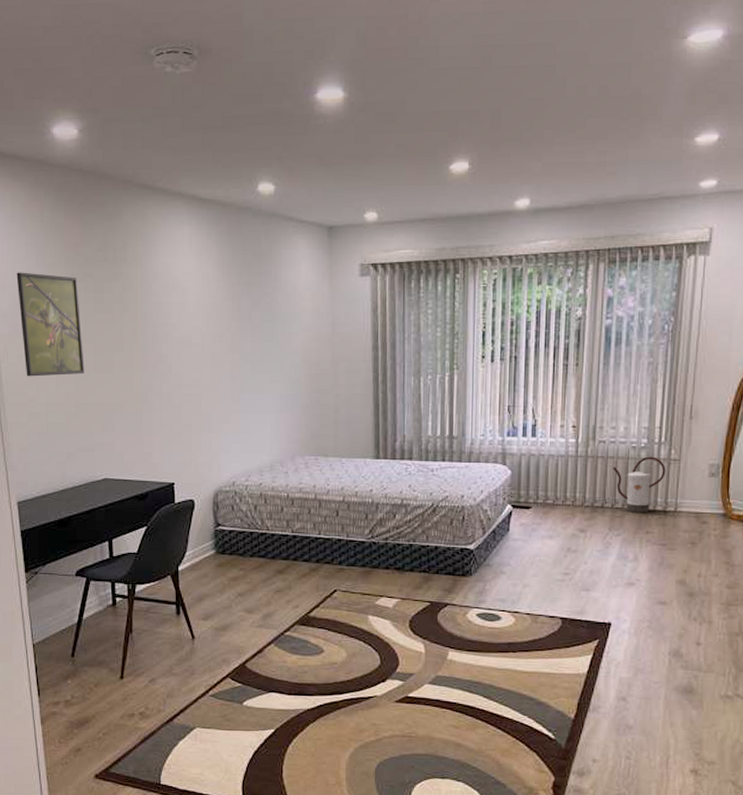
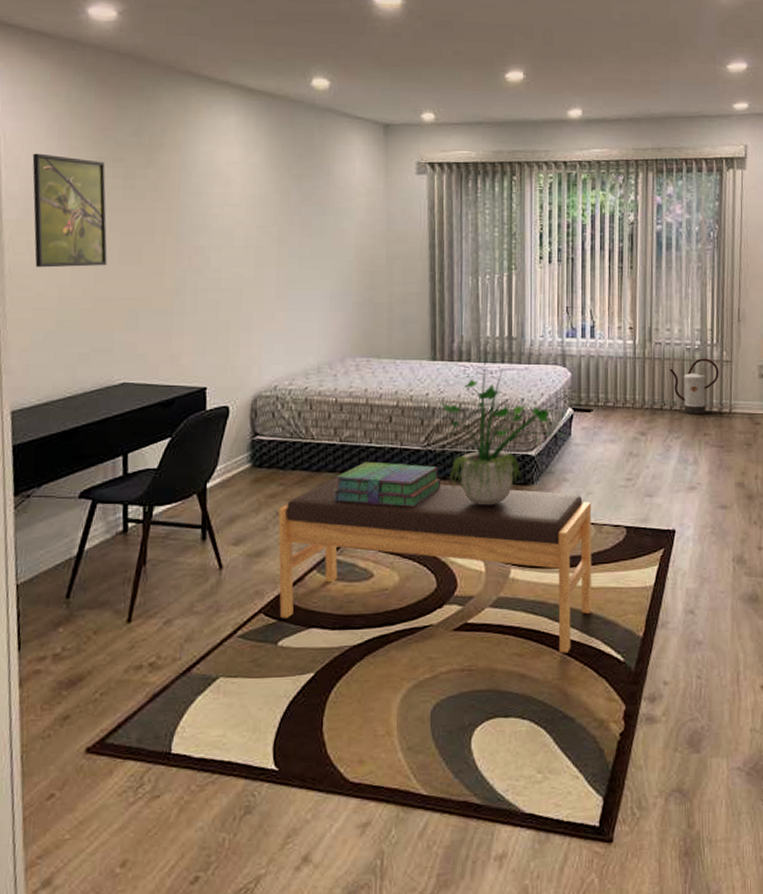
bench: none [240,564,528,728] -> present [278,477,592,654]
stack of books: none [286,551,385,592] -> present [332,461,441,507]
potted plant: none [383,452,516,594] -> present [440,354,576,506]

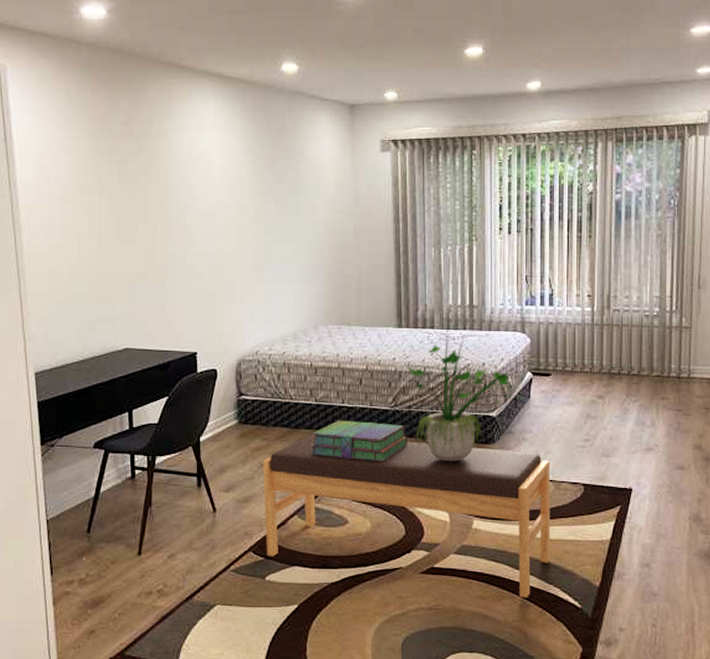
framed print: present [32,153,108,268] -> none [41,144,108,247]
watering can: present [670,358,719,415] -> none [628,324,678,379]

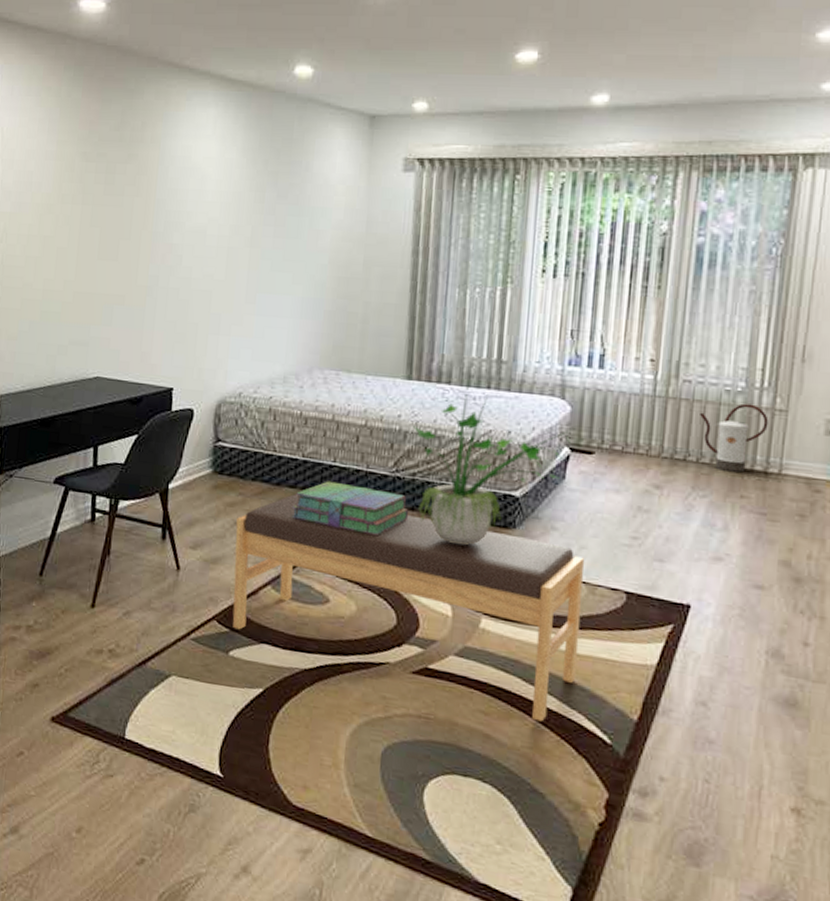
watering can: none [628,324,678,379] -> present [700,403,769,473]

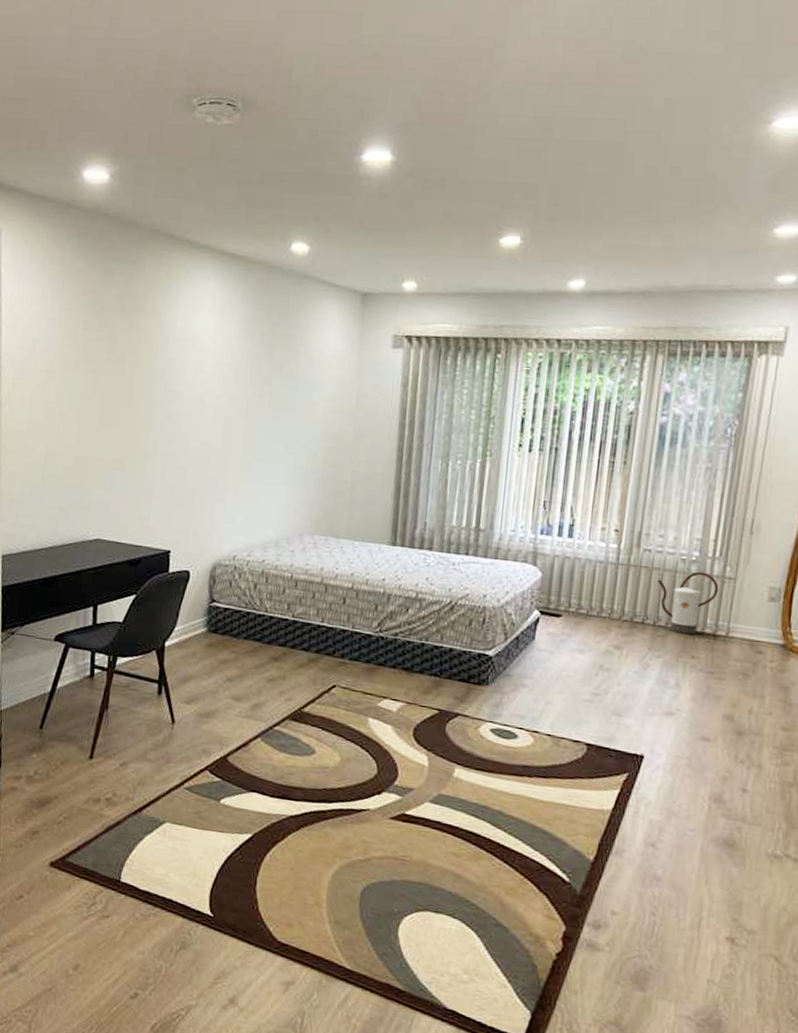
bench: present [232,493,584,722] -> none [224,651,550,863]
stack of books: present [291,481,409,535] -> none [281,640,391,691]
potted plant: present [413,377,576,545] -> none [396,543,546,701]

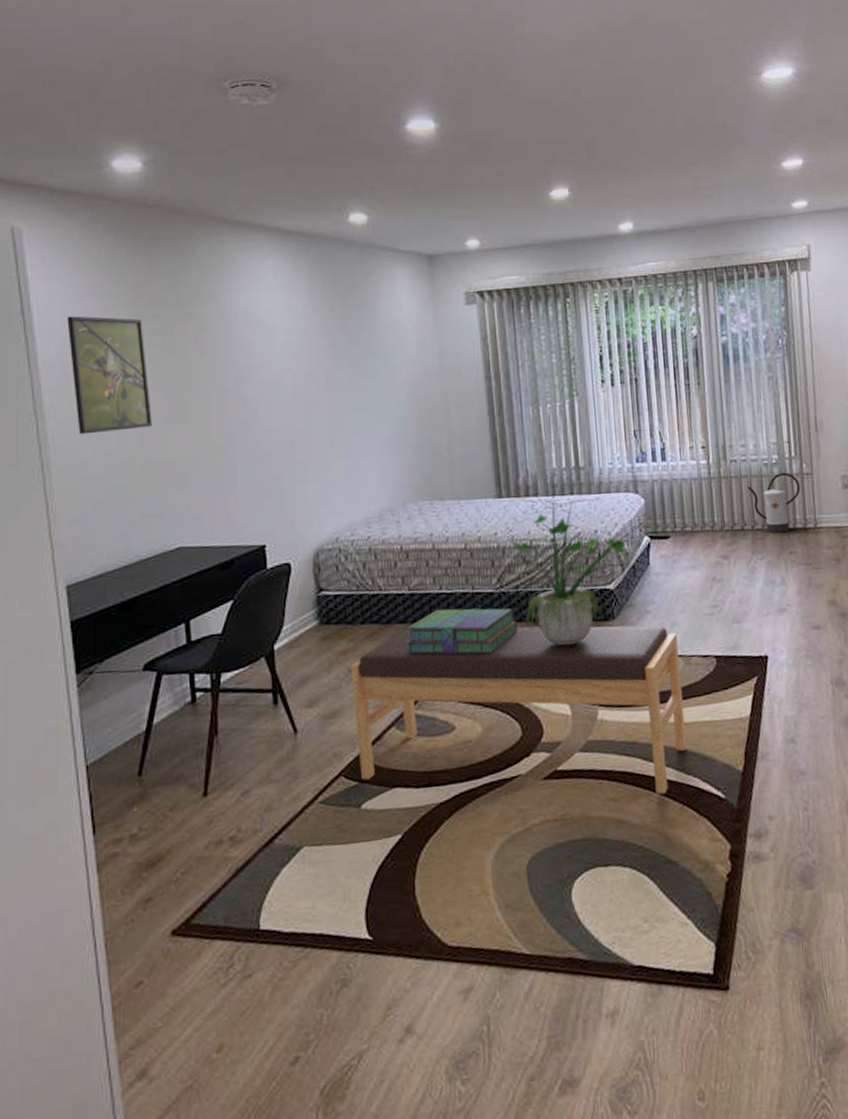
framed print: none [27,315,91,427] -> present [67,316,152,435]
bench: none [224,651,550,863] -> present [351,625,687,795]
stack of books: none [281,640,391,691] -> present [405,608,518,654]
potted plant: none [396,543,546,701] -> present [510,486,652,646]

